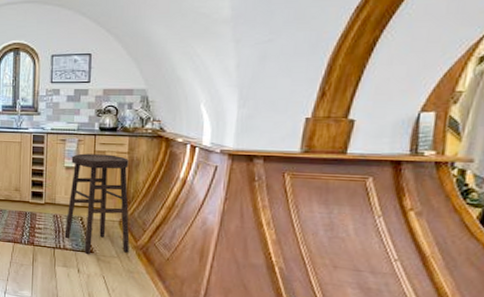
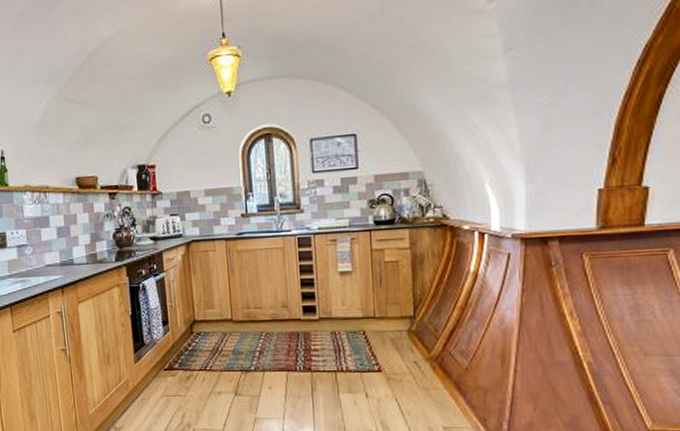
stool: present [64,153,130,255] -> none [345,252,422,375]

